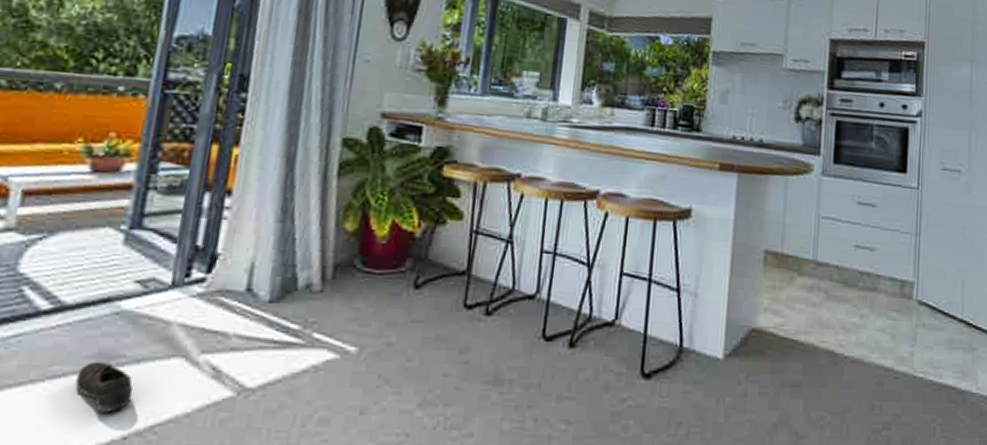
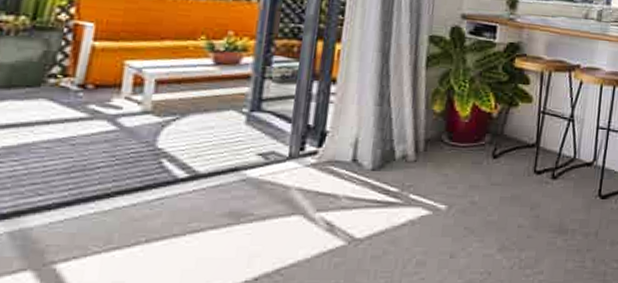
shoe: present [75,361,134,412] -> none [212,219,262,259]

